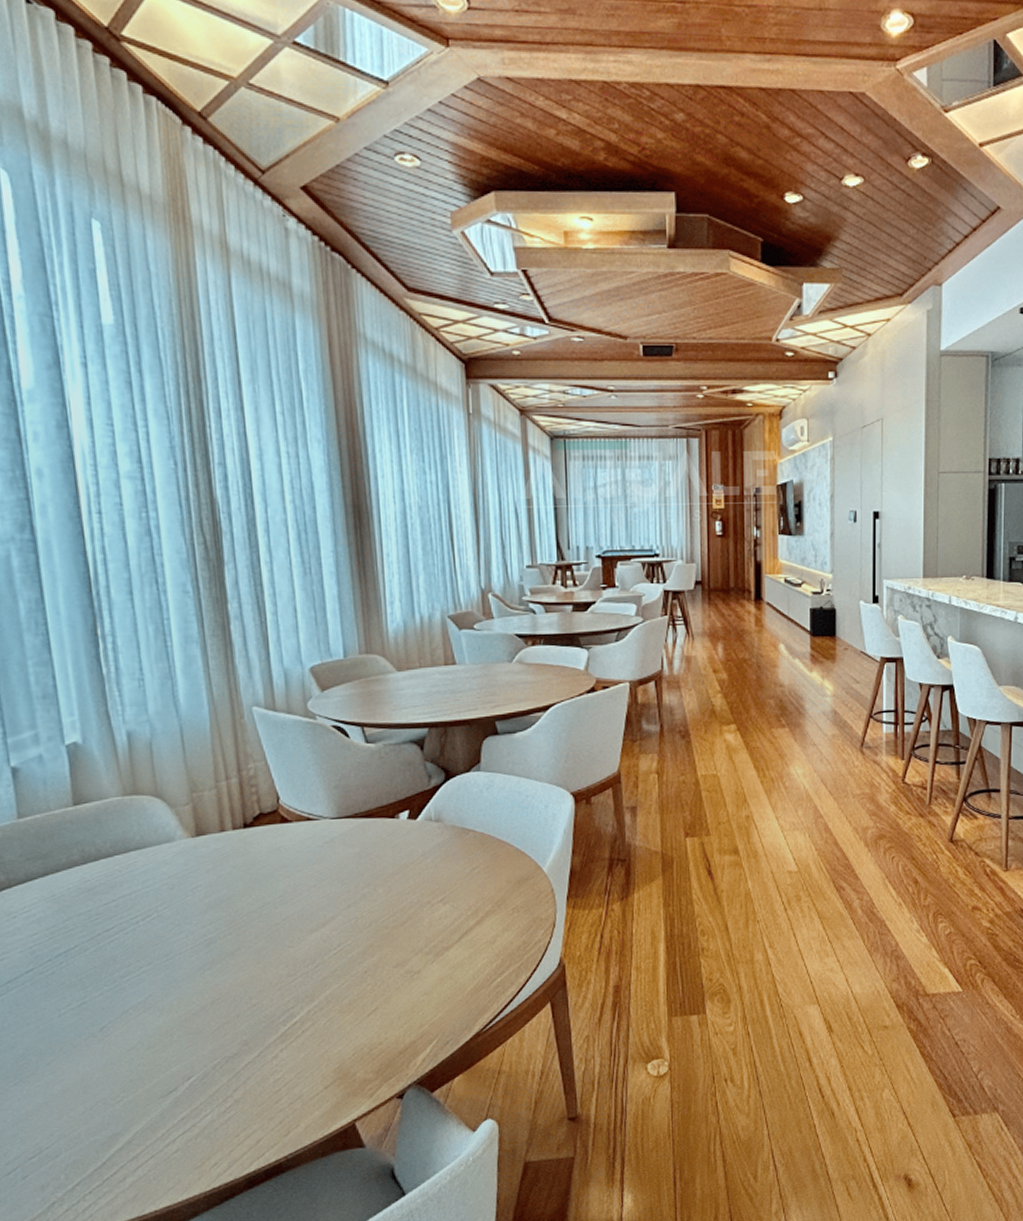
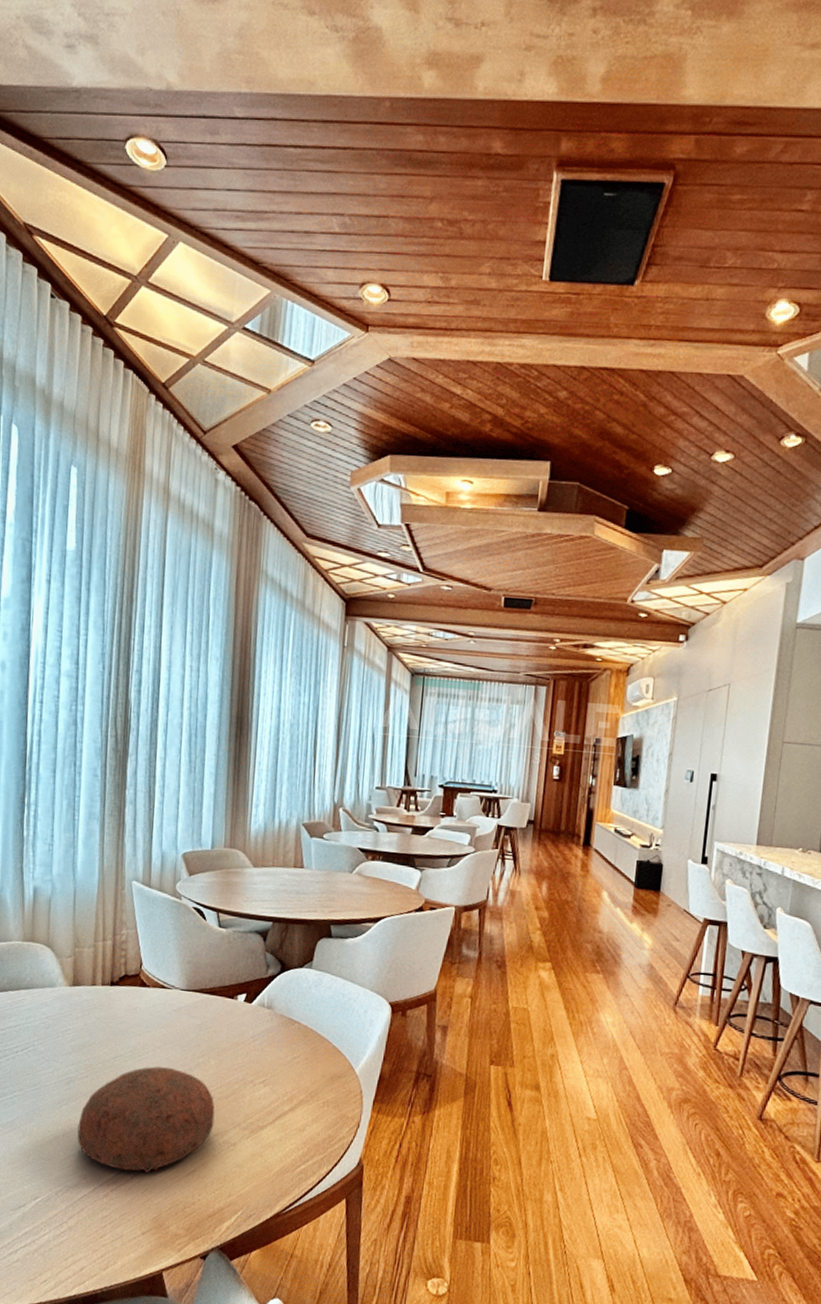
decorative bowl: none [228,905,392,1026] -> present [77,1066,215,1173]

